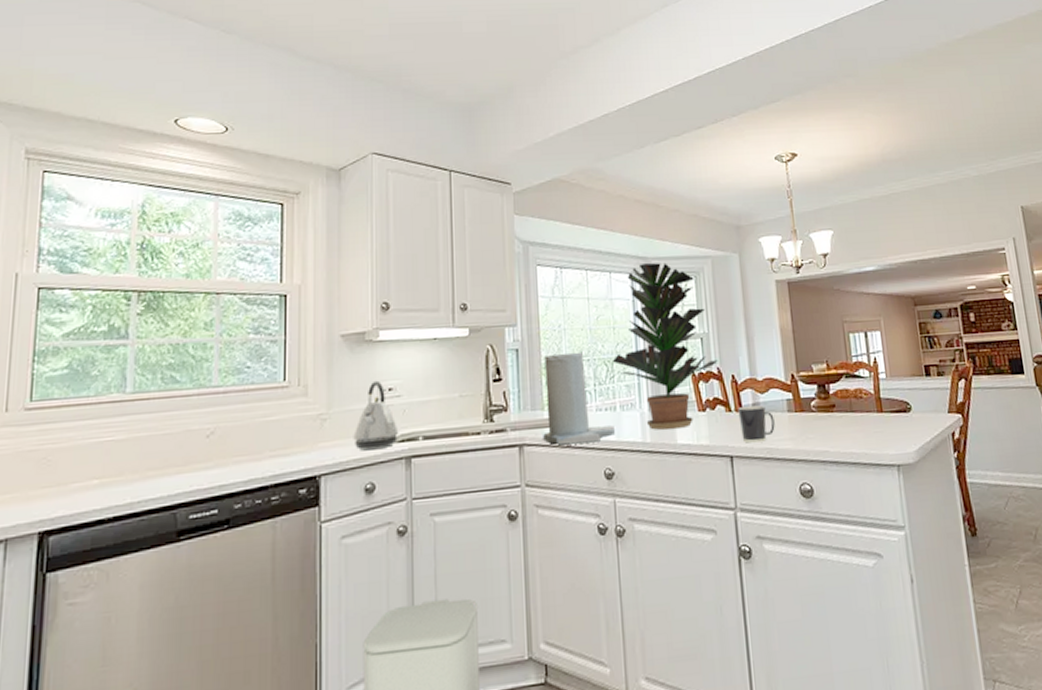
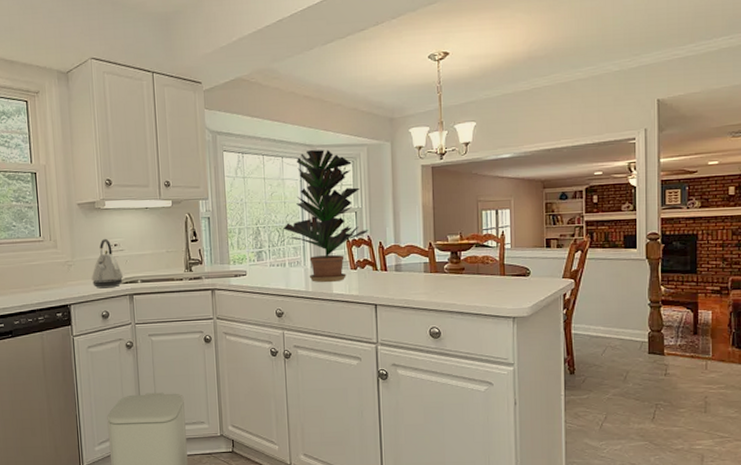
paper towel: present [543,352,615,446] -> none [229,220,284,291]
mug: present [738,405,775,443] -> none [383,266,413,295]

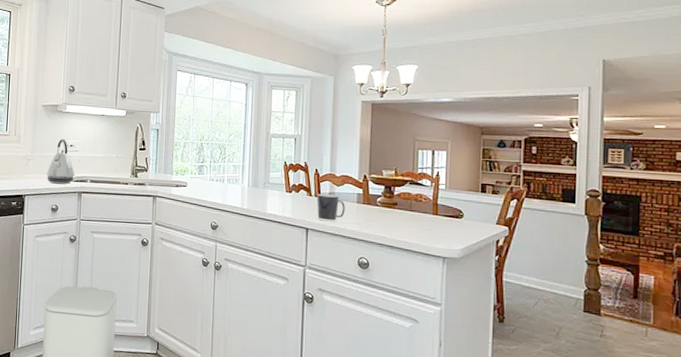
potted plant: present [283,149,369,283] -> none [225,77,306,203]
mug: none [383,266,413,295] -> present [316,193,345,222]

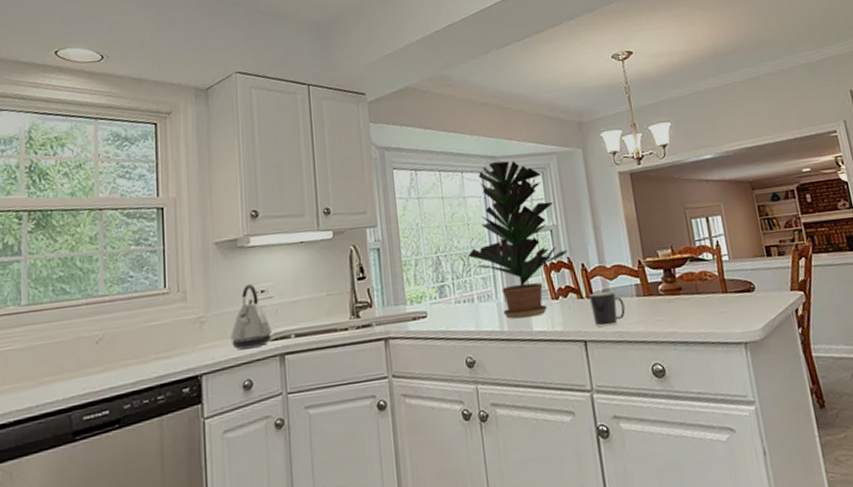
potted plant: none [225,77,306,203] -> present [467,160,568,320]

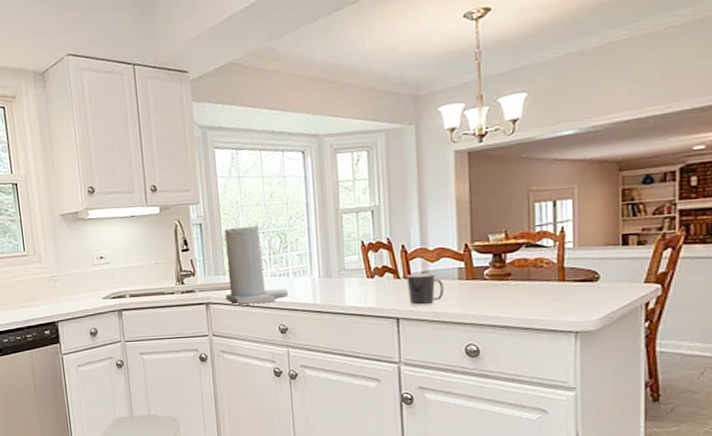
kettle: present [230,283,273,350] -> none [77,250,111,304]
paper towel: none [404,248,474,338] -> present [224,225,288,305]
potted plant: present [467,160,568,320] -> none [285,139,388,295]

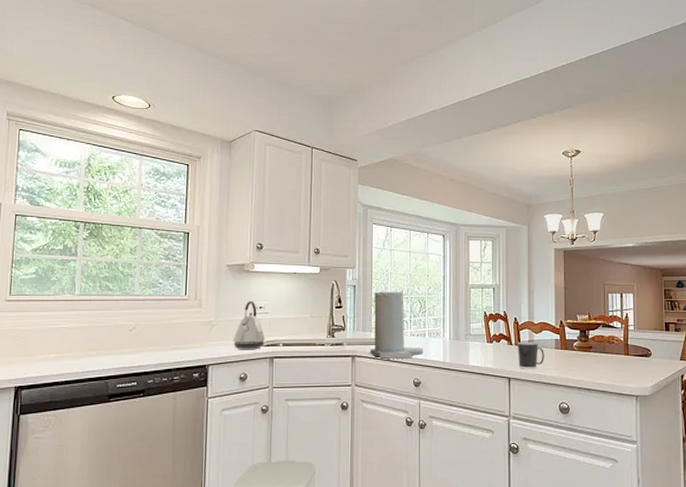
kettle: none [77,250,111,304] -> present [233,300,266,350]

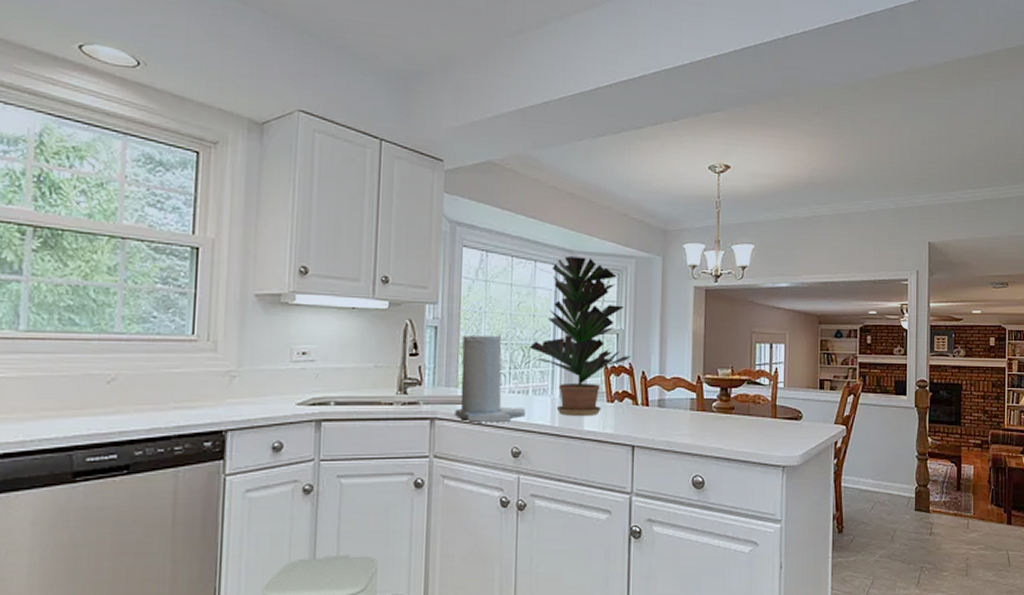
kettle: present [233,300,266,350] -> none [262,343,311,411]
potted plant: none [425,229,505,355] -> present [529,256,631,417]
mug: present [517,341,544,369] -> none [644,401,677,435]

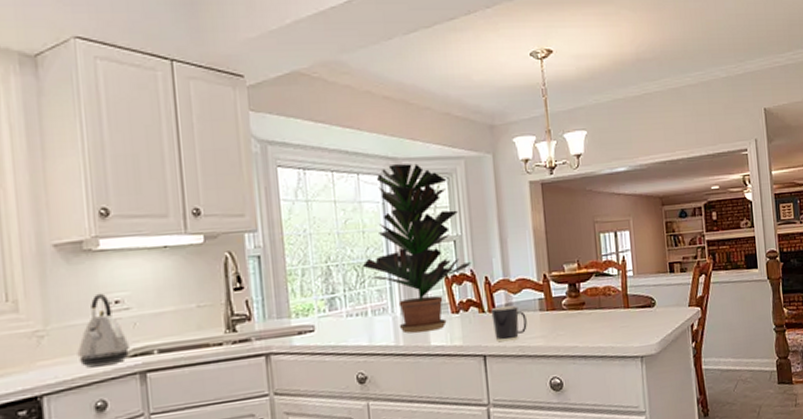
kettle: none [262,343,311,411] -> present [77,293,131,368]
paper towel: present [455,335,525,422] -> none [289,257,367,353]
mug: none [644,401,677,435] -> present [491,305,527,342]

